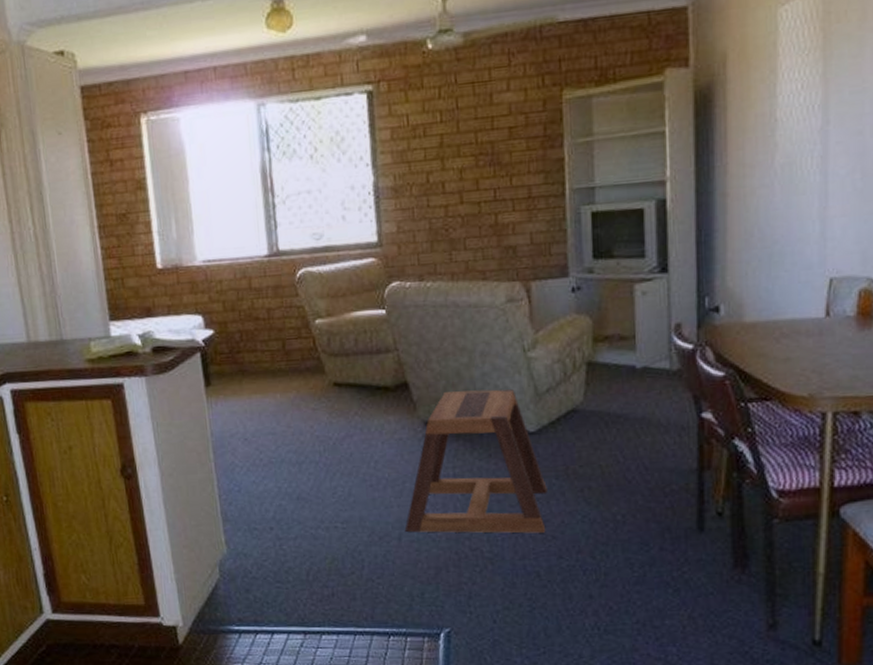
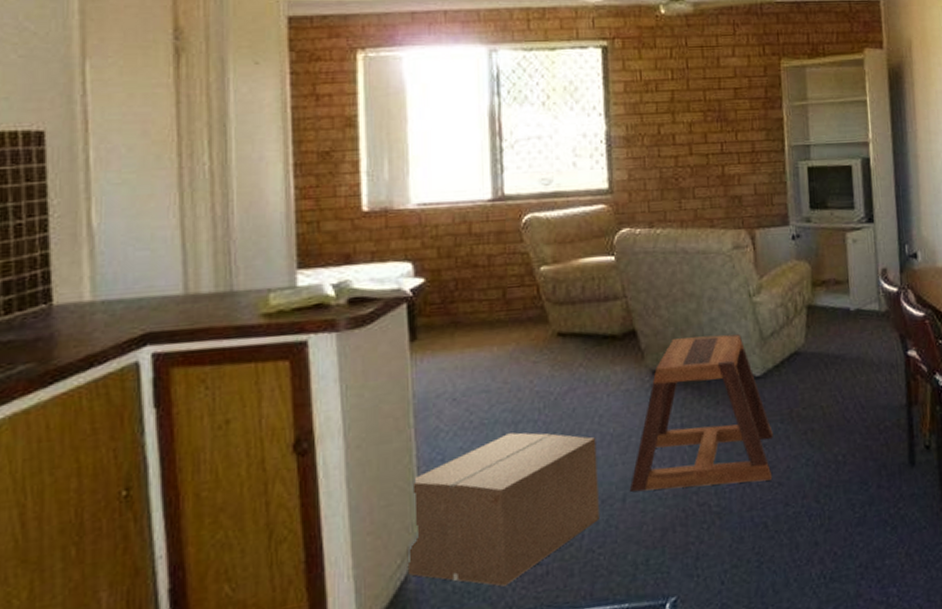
cardboard box: none [215,471,378,601] -> present [407,432,599,587]

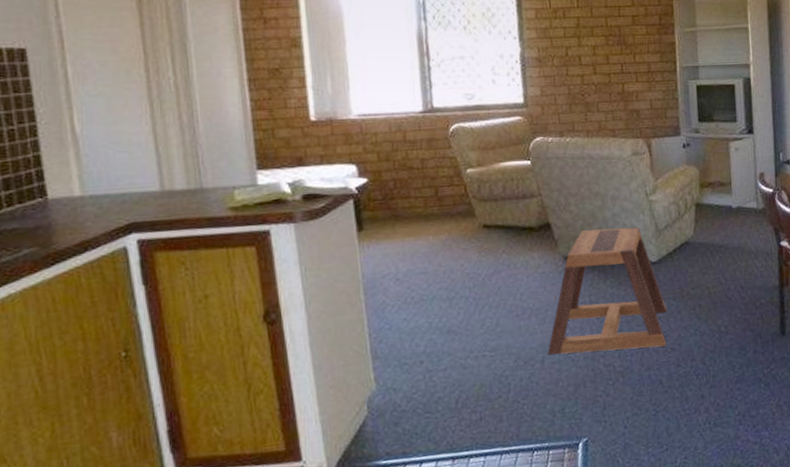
cardboard box: present [407,432,599,587] -> none [363,307,523,429]

